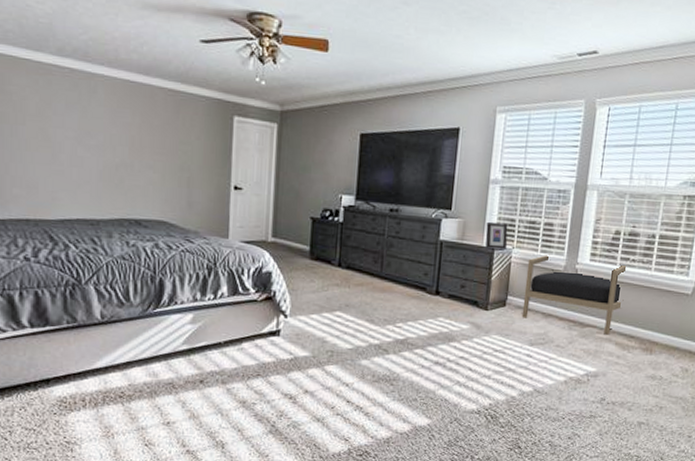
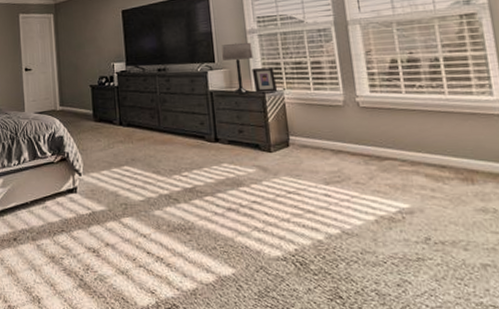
table lamp: none [460,191,492,248] -> present [221,42,253,94]
armchair: present [521,254,626,335] -> none [302,90,421,167]

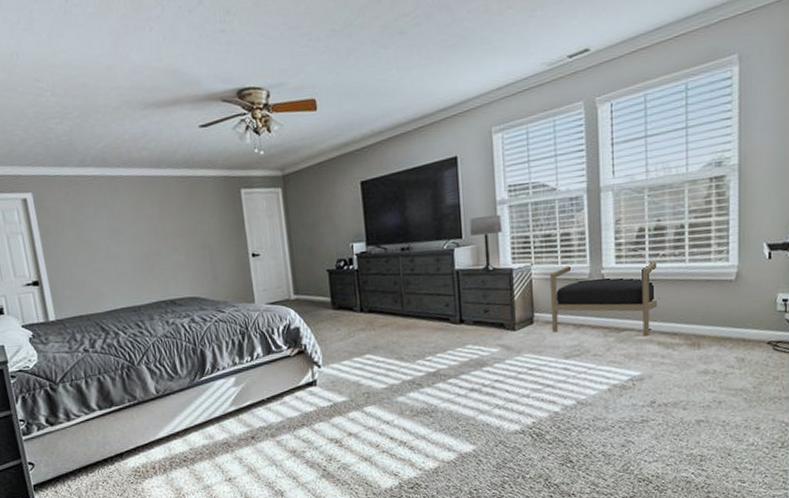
picture frame: present [252,67,278,93] -> none [500,240,526,270]
armchair: none [302,90,421,167] -> present [549,262,660,336]

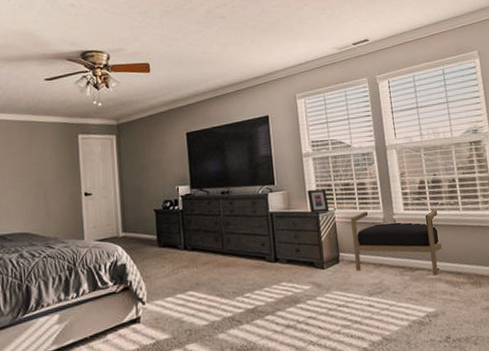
table lamp: present [470,214,502,272] -> none [280,165,308,215]
picture frame: none [500,240,526,270] -> present [307,188,330,213]

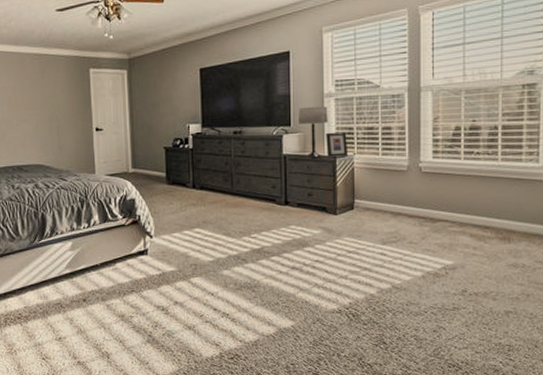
table lamp: none [280,165,308,215] -> present [298,106,328,158]
armchair: present [350,209,443,275] -> none [370,156,473,228]

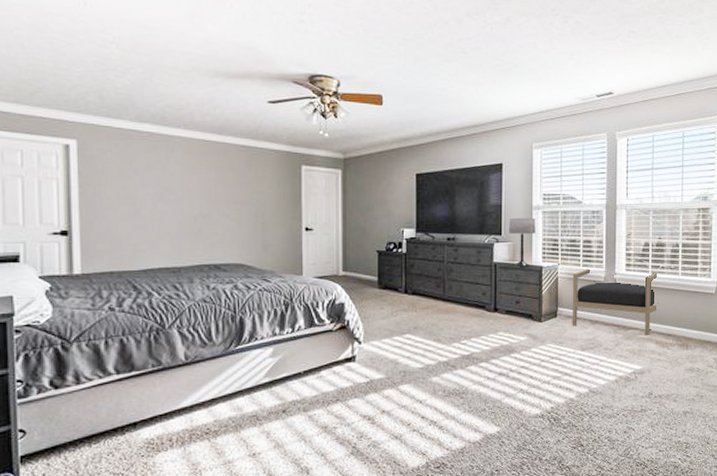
picture frame: present [326,131,349,157] -> none [533,243,553,266]
armchair: none [370,156,473,228] -> present [572,267,659,335]

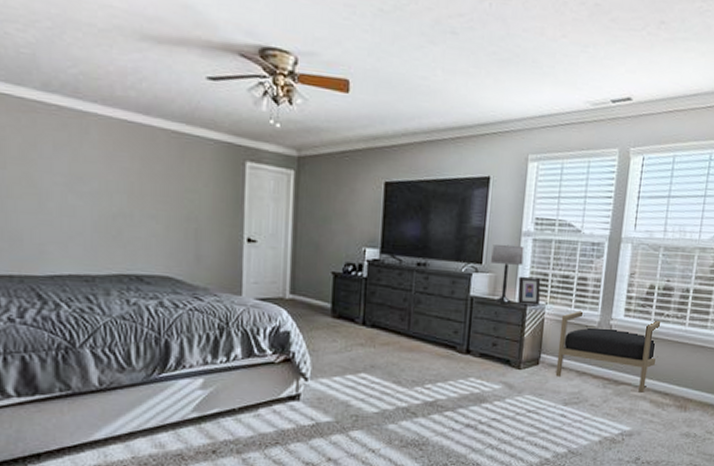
picture frame: none [533,243,553,266] -> present [517,276,541,305]

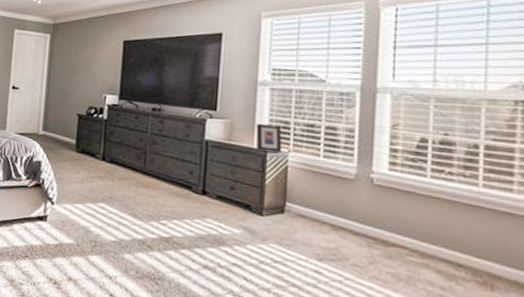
table lamp: present [491,244,524,303] -> none [226,93,261,149]
armchair: present [555,309,660,393] -> none [305,160,442,259]

